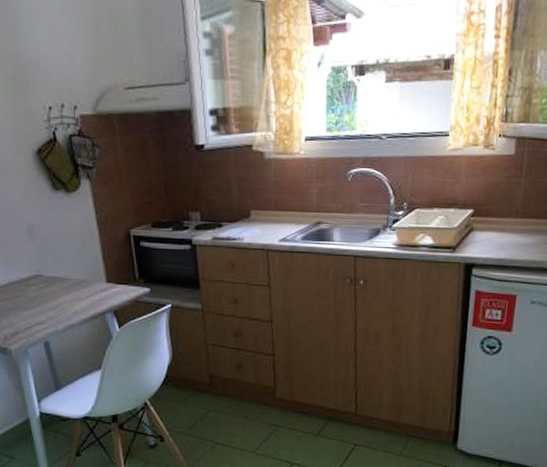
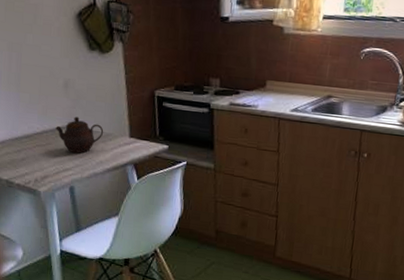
teapot: none [23,264,77,304] -> present [56,116,104,154]

